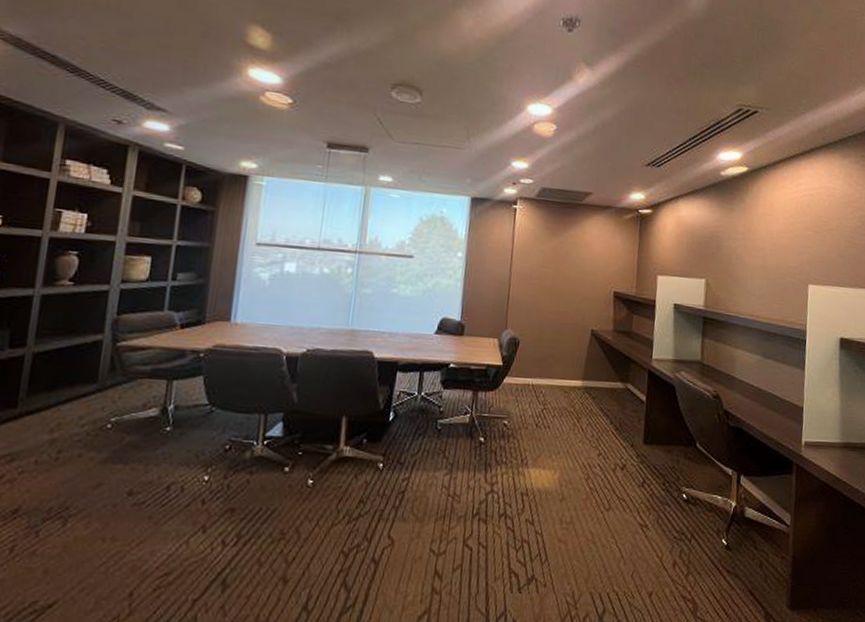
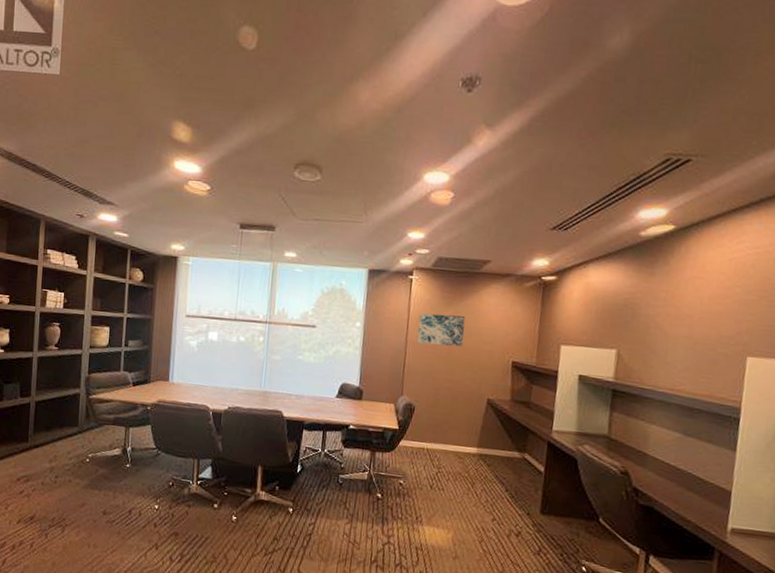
wall art: none [521,243,569,278] -> present [417,313,465,347]

